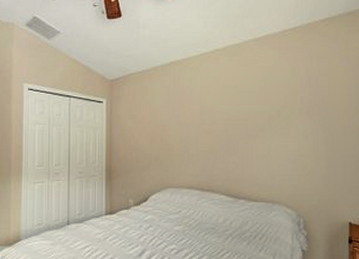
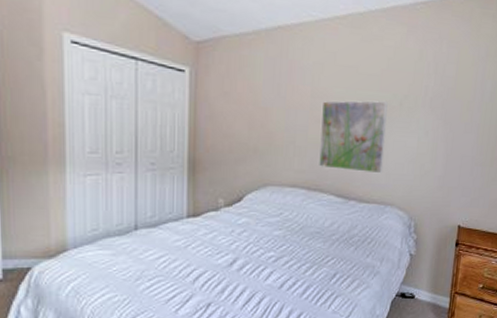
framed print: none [210,112,268,175] -> present [319,100,388,174]

